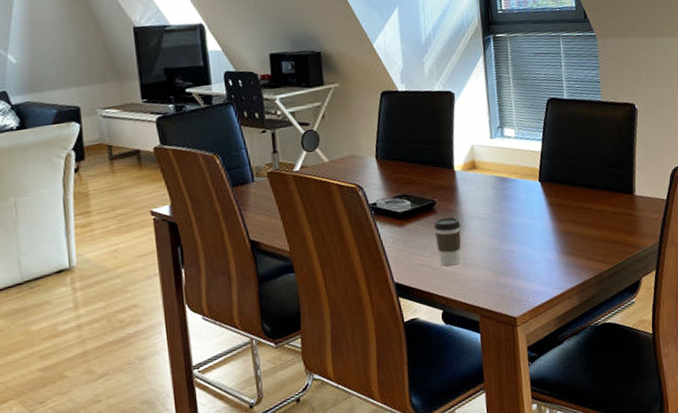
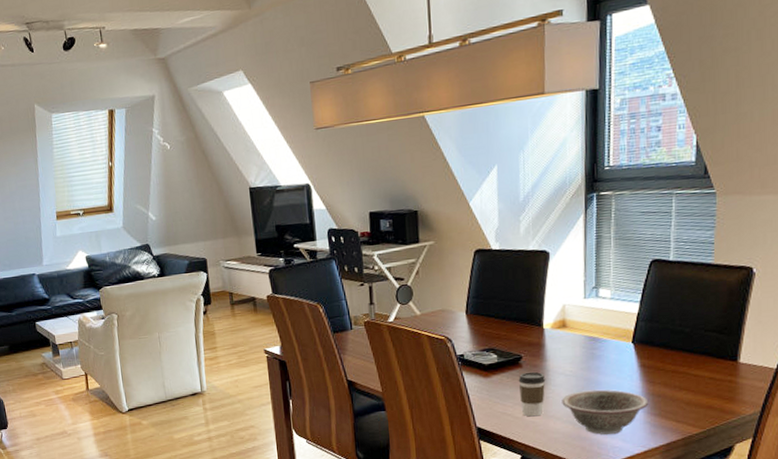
decorative bowl: none [478,230,561,280] -> present [562,389,649,435]

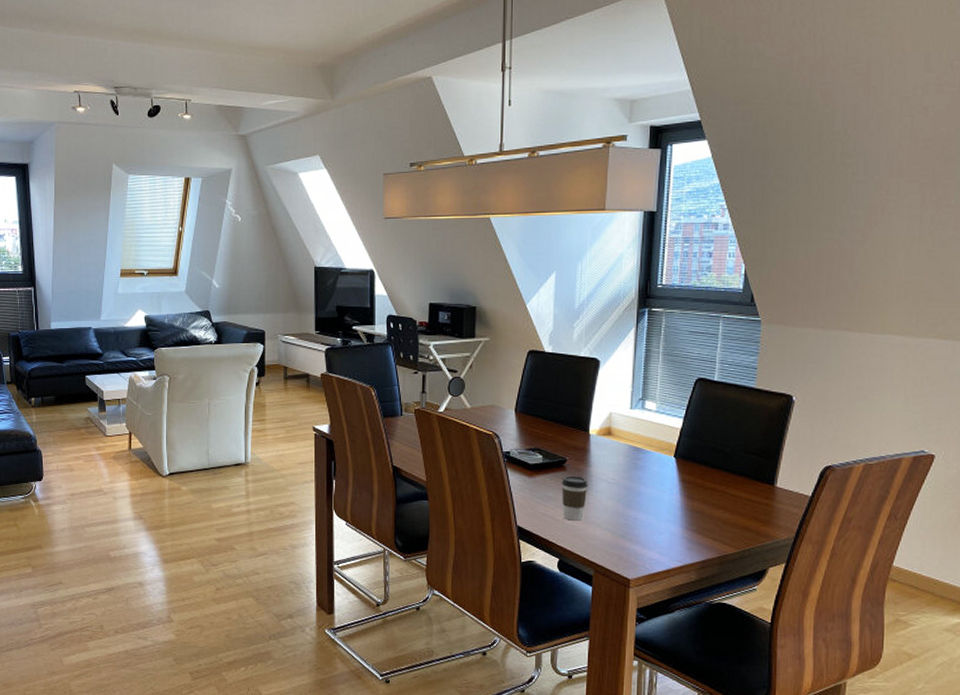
decorative bowl: present [562,389,649,435] -> none [602,499,687,546]

